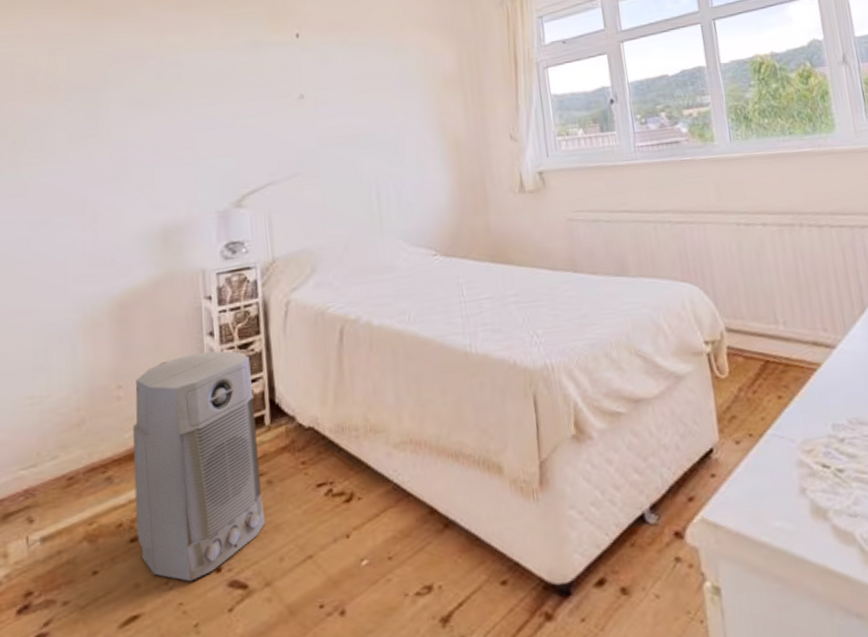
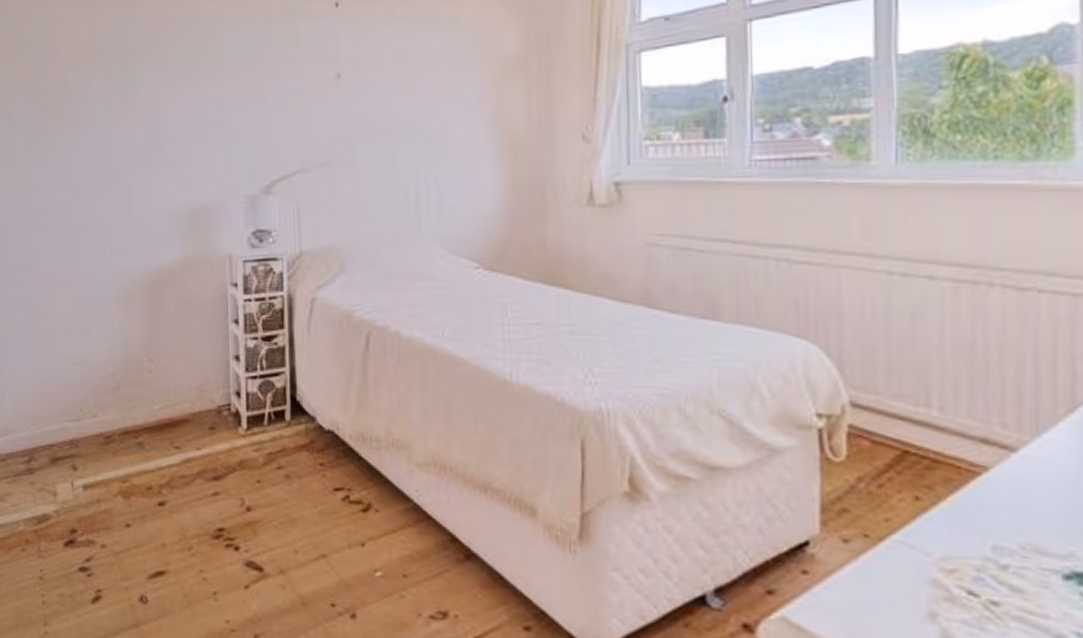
air purifier: present [133,351,266,582] -> none [162,338,282,553]

